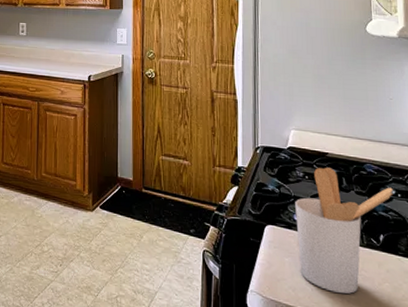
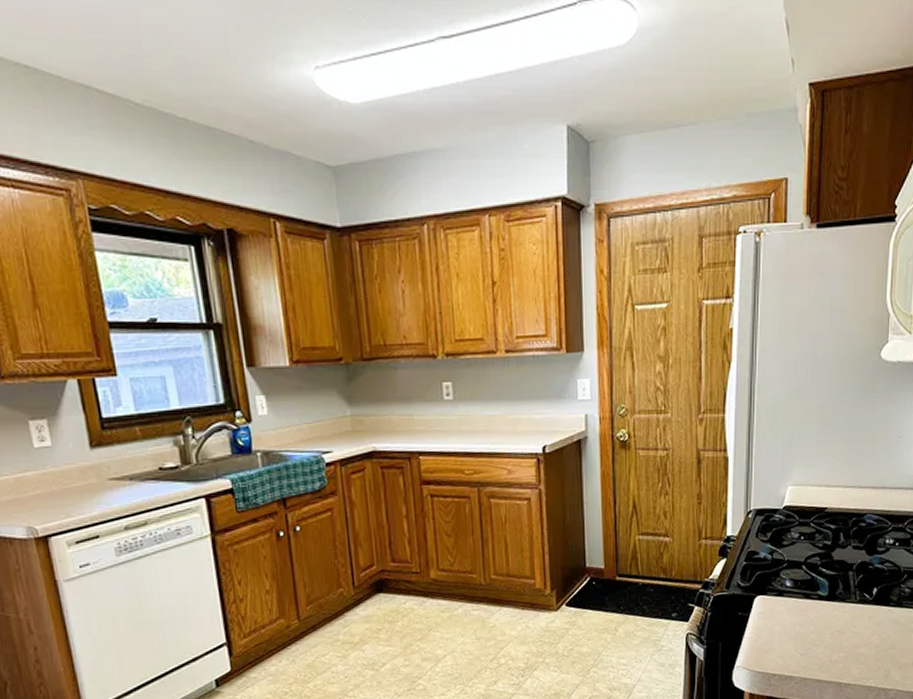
utensil holder: present [295,167,393,294] -> none [788,524,891,654]

